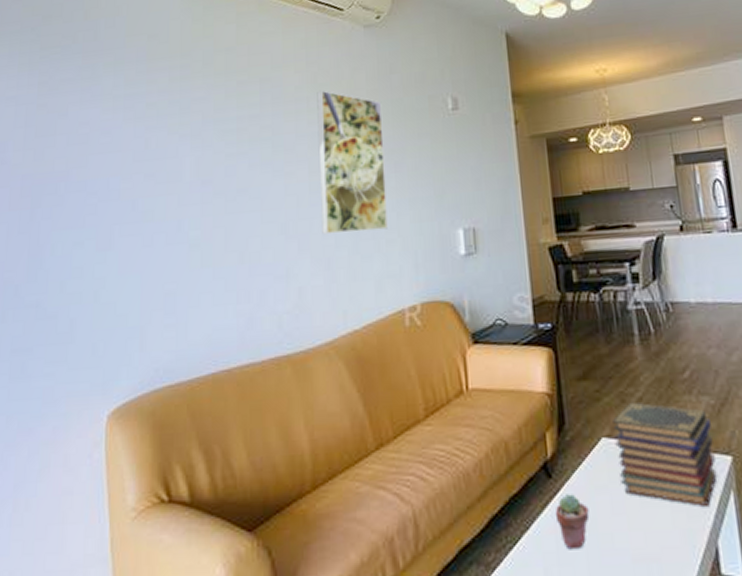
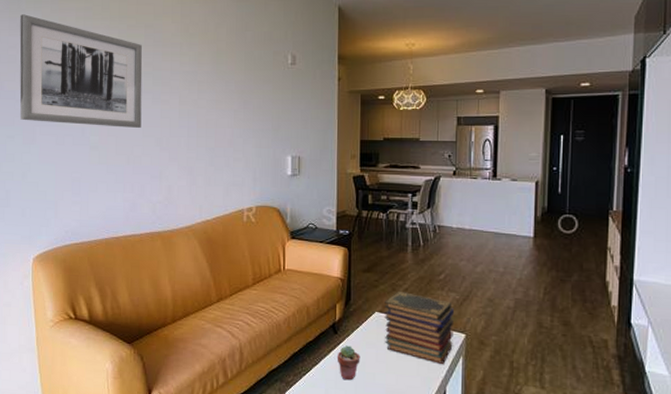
wall art: none [92,81,259,219] -> present [20,14,143,129]
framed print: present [317,90,388,235] -> none [187,39,237,150]

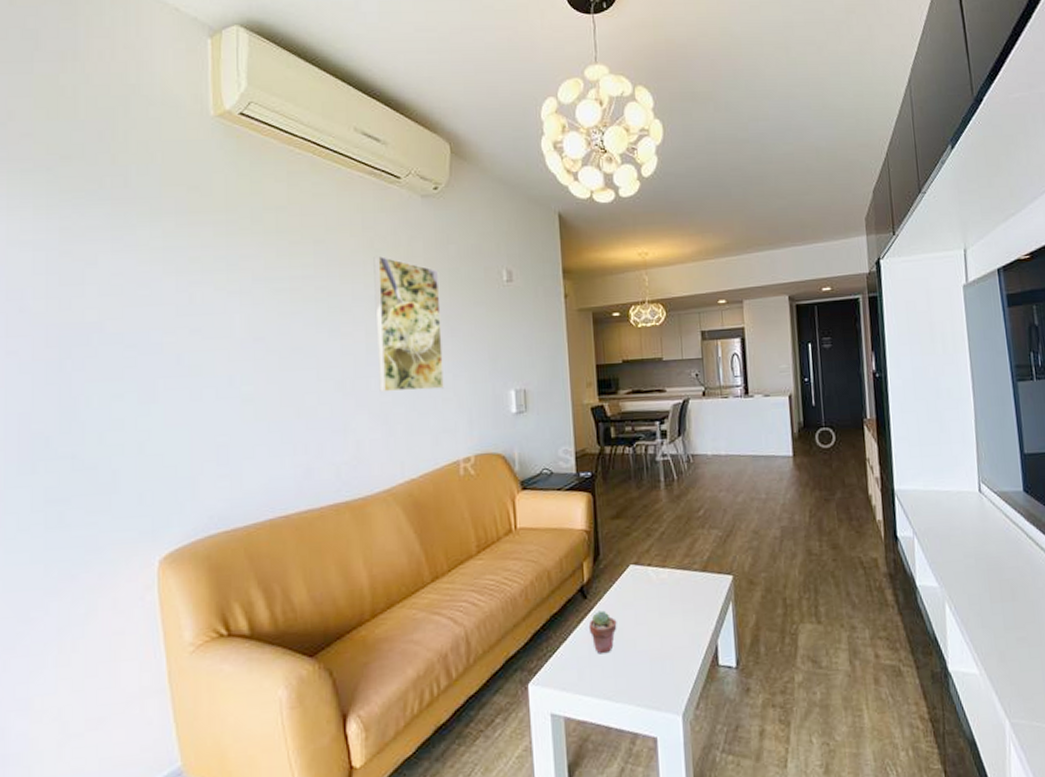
wall art: present [20,14,143,129] -> none [128,231,315,373]
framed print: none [187,39,237,150] -> present [373,255,444,393]
book stack: present [384,290,454,364] -> none [639,535,721,615]

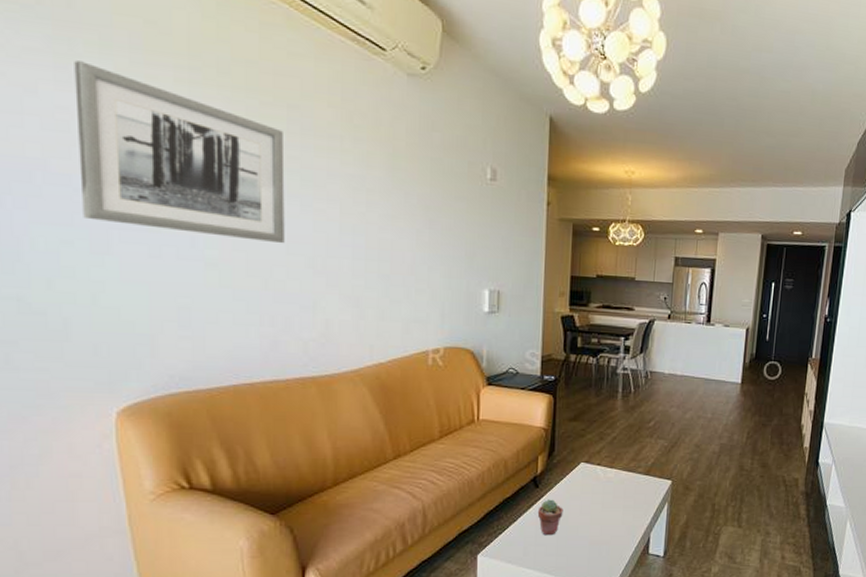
wall art: none [128,231,315,373] -> present [74,60,285,244]
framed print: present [373,255,444,393] -> none [351,131,421,279]

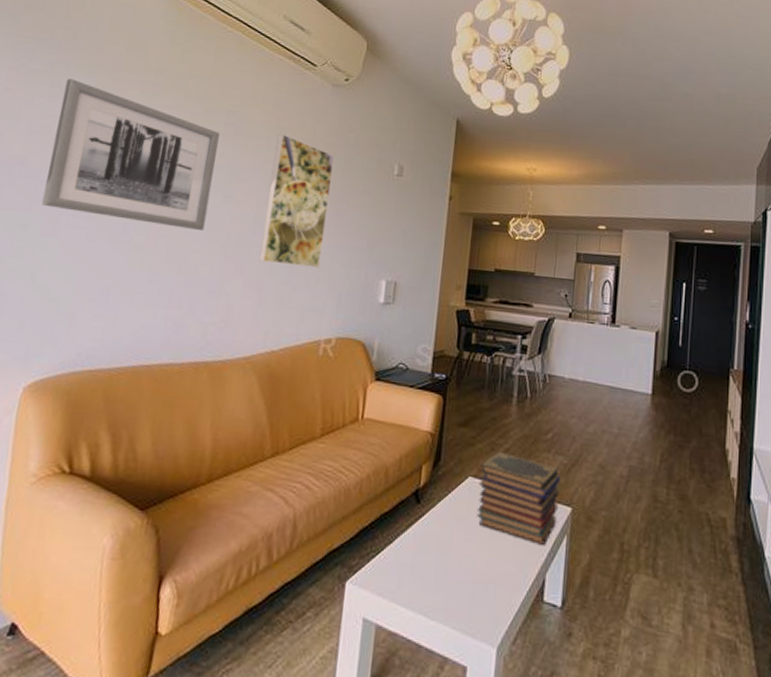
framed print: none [351,131,421,279] -> present [259,133,336,268]
potted succulent: present [537,499,564,536] -> none [416,519,446,566]
book stack: none [590,439,662,511] -> present [477,451,560,545]

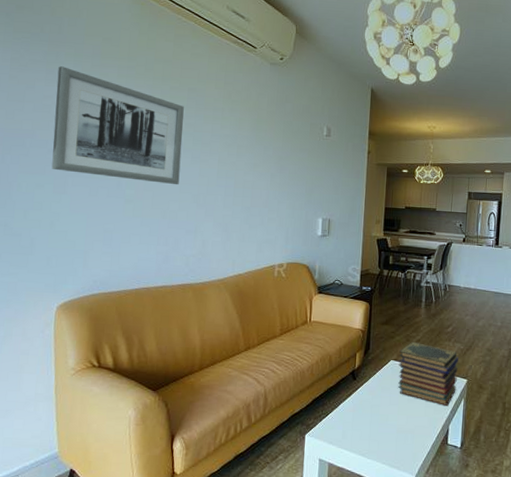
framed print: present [259,133,336,268] -> none [223,105,277,211]

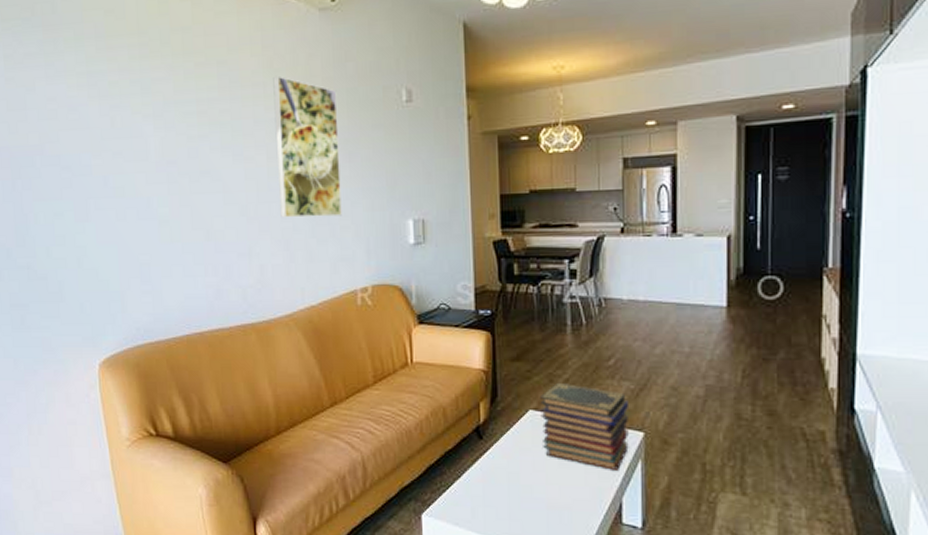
wall art: present [51,66,184,185] -> none [58,56,221,195]
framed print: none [223,105,277,211] -> present [273,75,342,218]

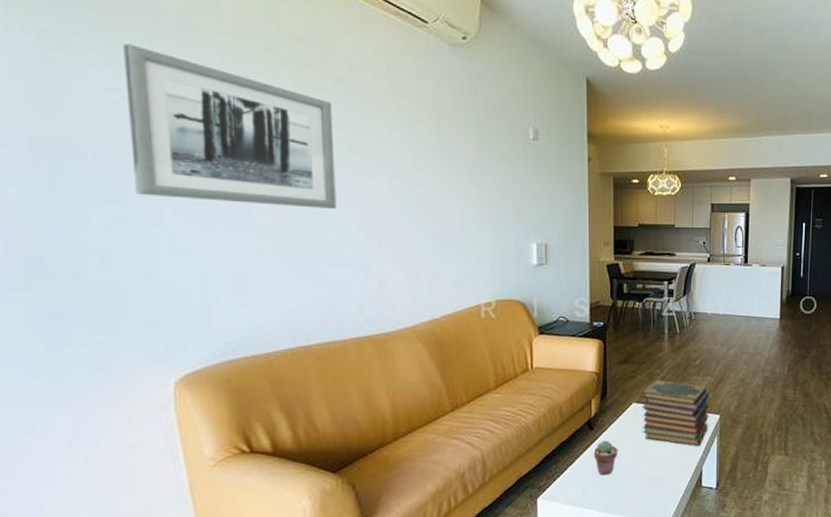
wall art: none [58,56,221,195] -> present [123,44,337,210]
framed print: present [273,75,342,218] -> none [398,100,468,237]
potted succulent: none [483,453,513,496] -> present [593,440,618,476]

